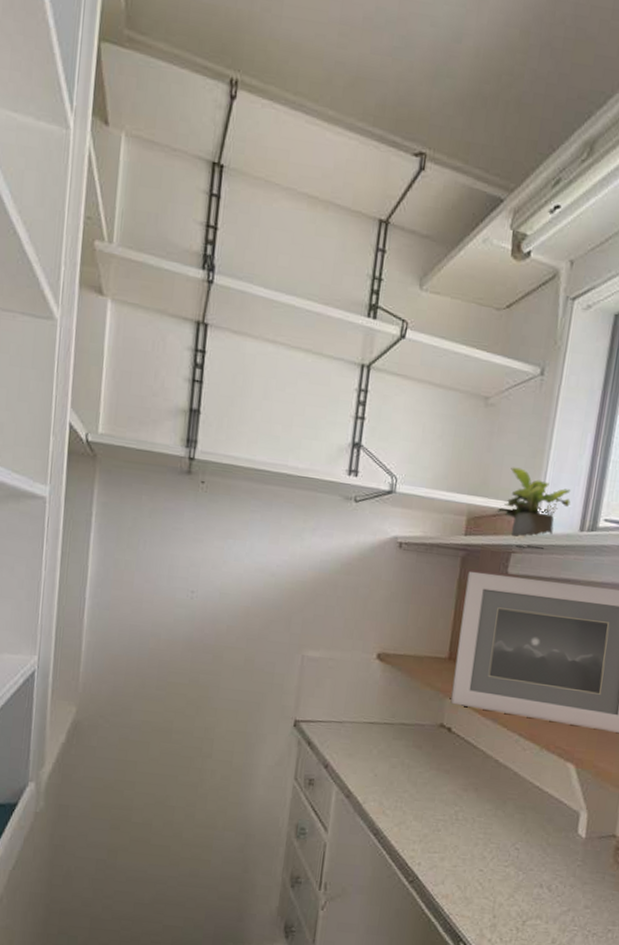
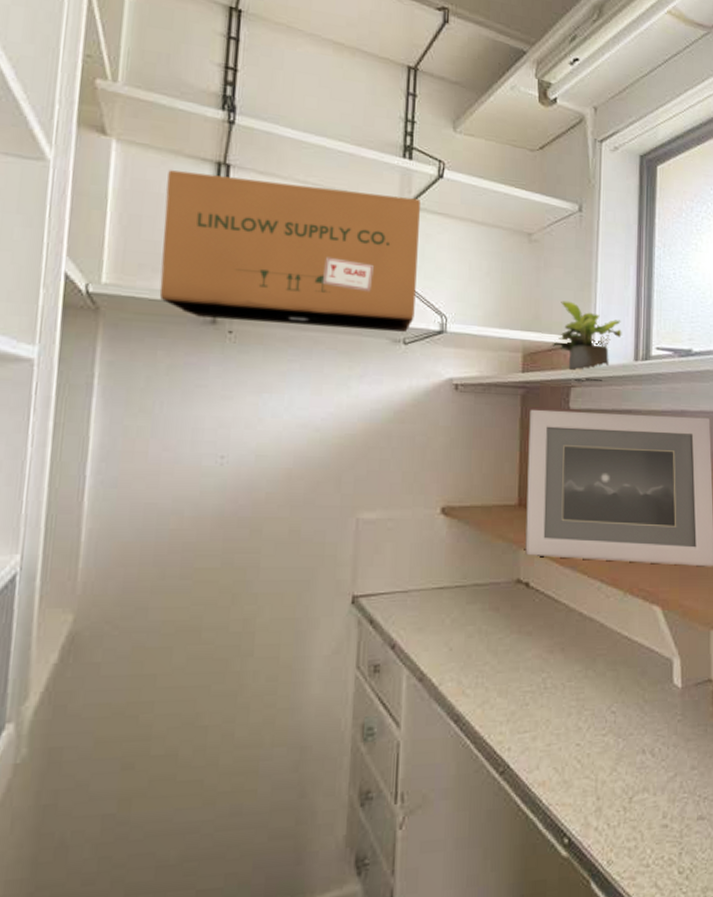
box: none [144,329,381,490] -> present [159,170,420,332]

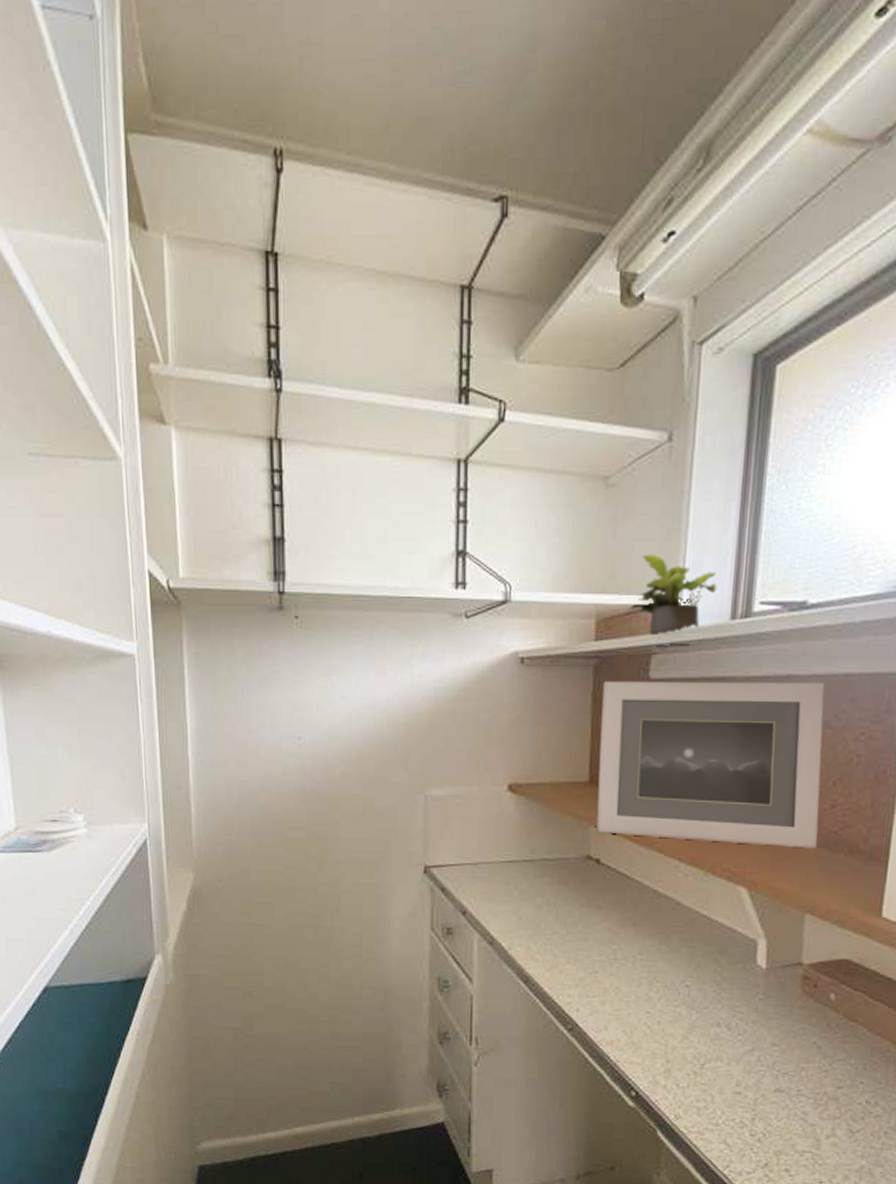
box: present [159,170,420,332] -> none [225,451,479,604]

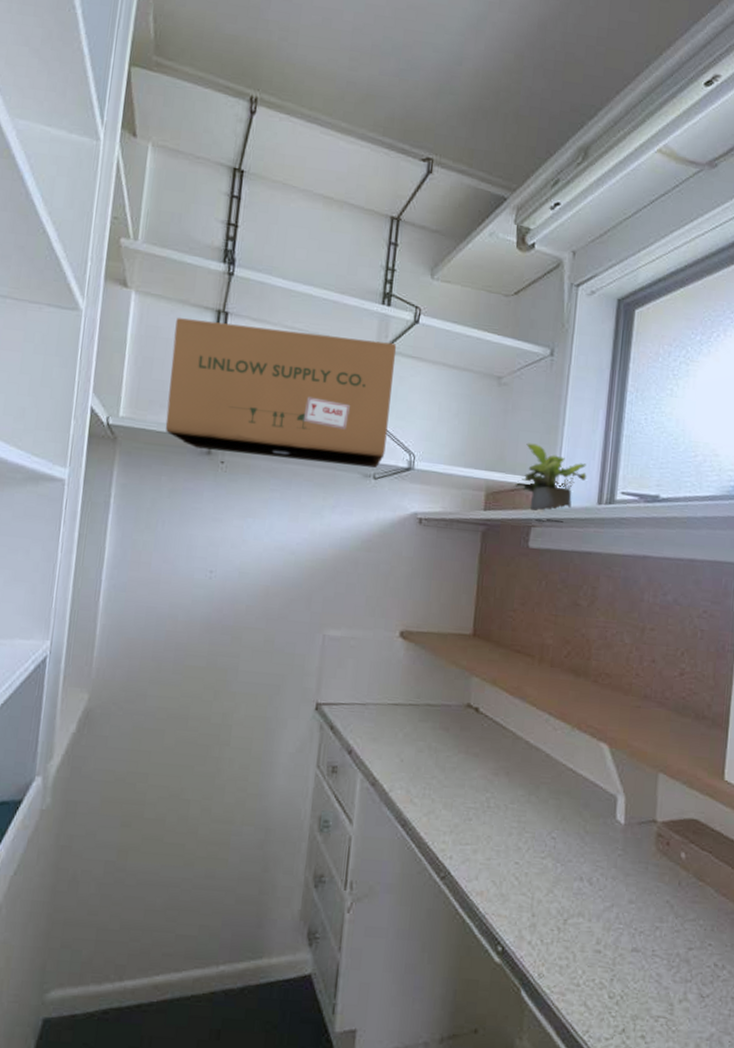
box: none [225,451,479,604] -> present [165,318,396,468]
picture frame: present [596,680,825,849] -> none [476,545,674,712]

